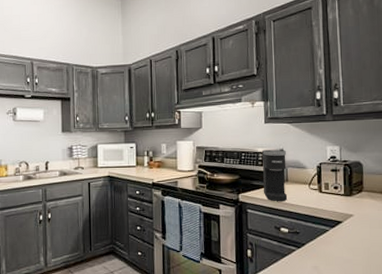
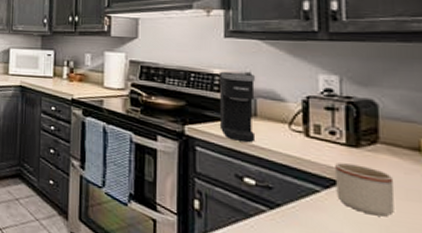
mug: none [338,208,373,242] -> present [335,163,395,217]

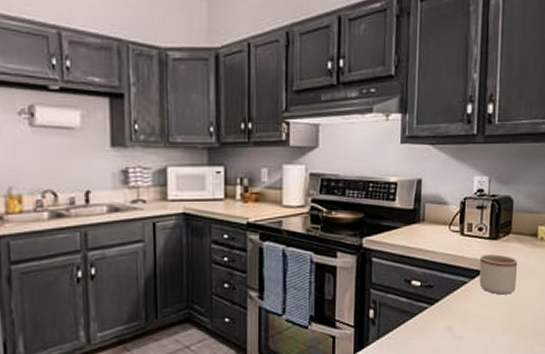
coffee maker: present [219,71,256,142] -> none [393,179,426,247]

